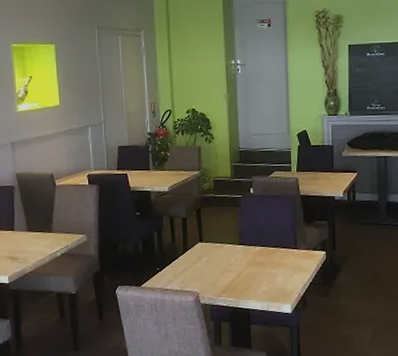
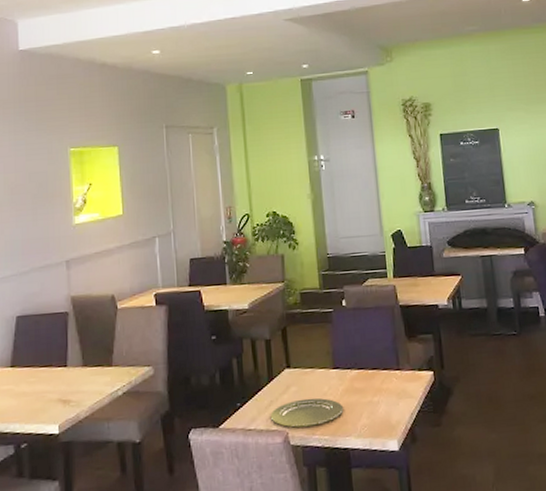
plate: none [184,267,247,290] -> present [270,398,344,428]

